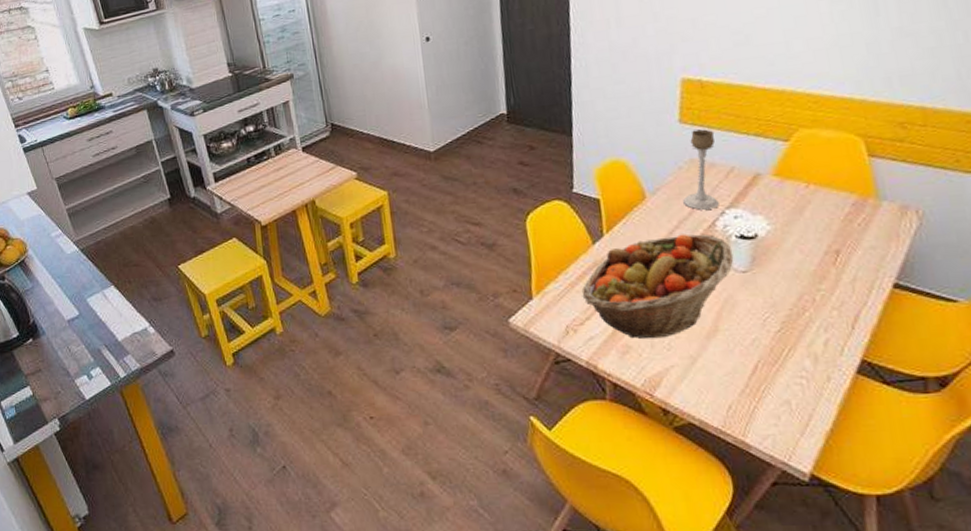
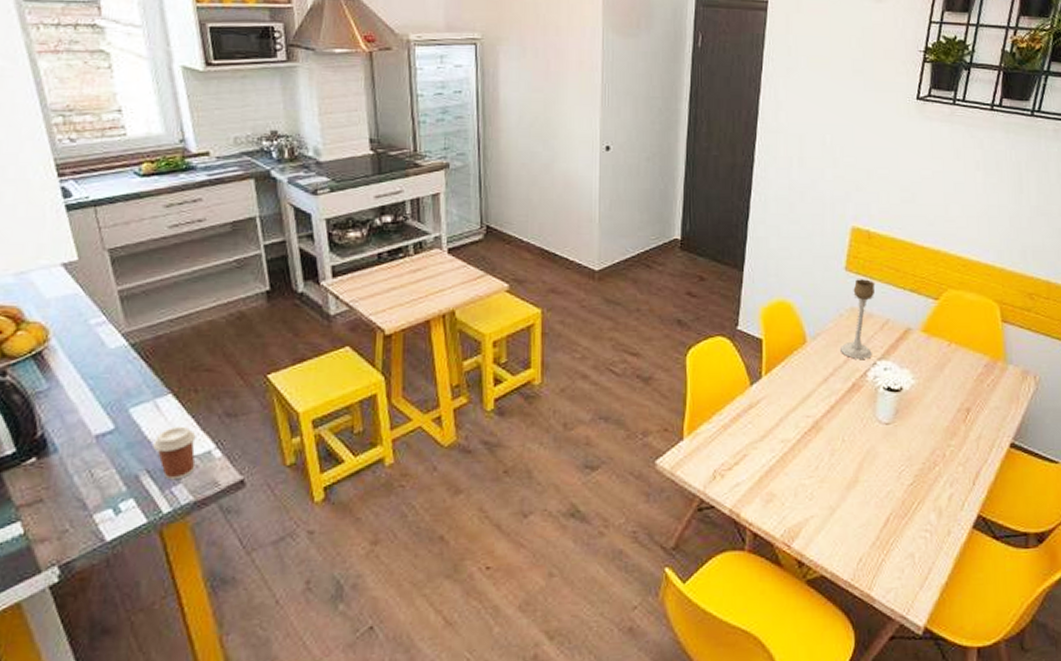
coffee cup: none [106,310,138,352] -> present [153,426,196,480]
fruit basket: present [581,234,734,339] -> none [733,382,880,488]

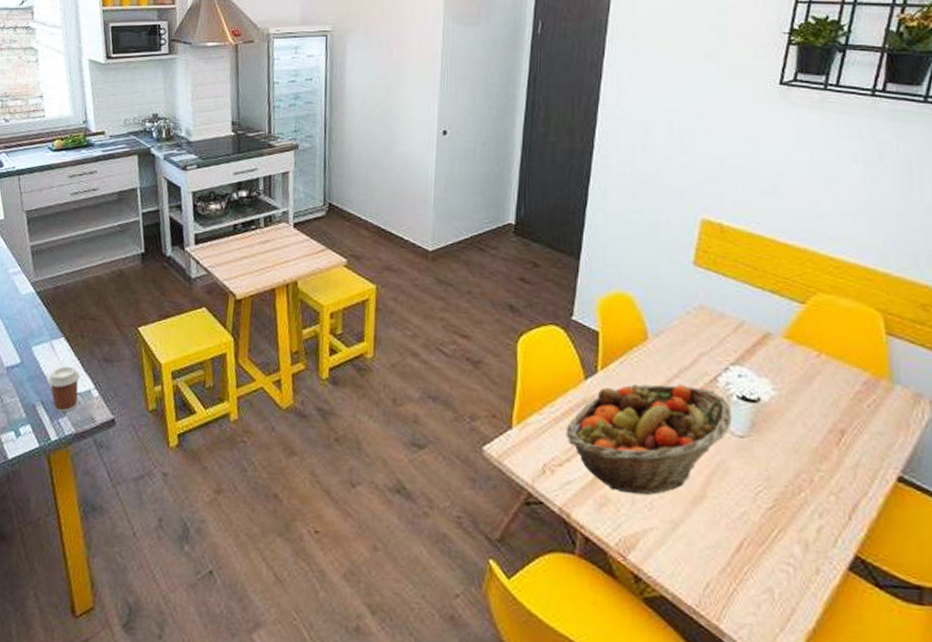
fruit basket: none [733,382,880,488] -> present [565,384,732,496]
candle holder: present [840,279,875,359] -> none [687,275,729,363]

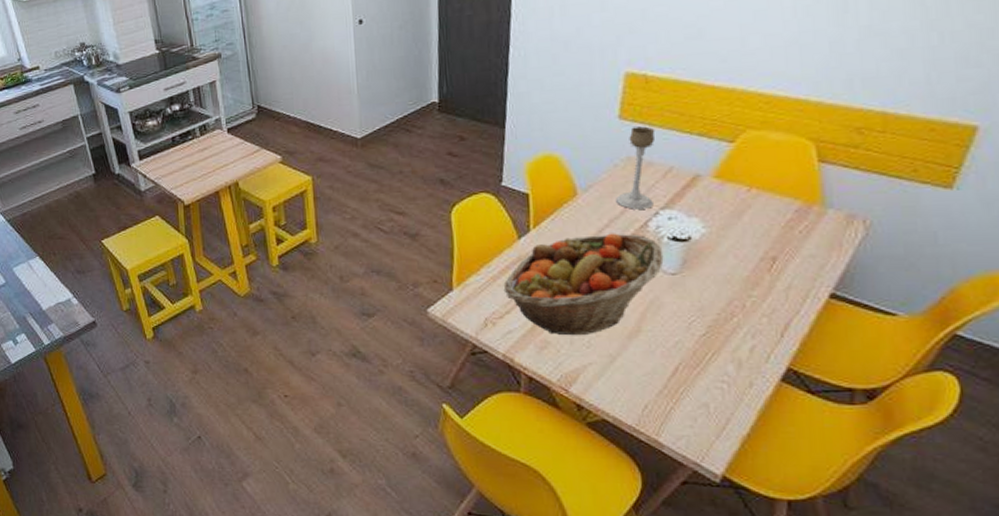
coffee cup: present [47,365,80,413] -> none [32,280,61,321]
candle holder: none [687,275,729,363] -> present [616,126,655,209]

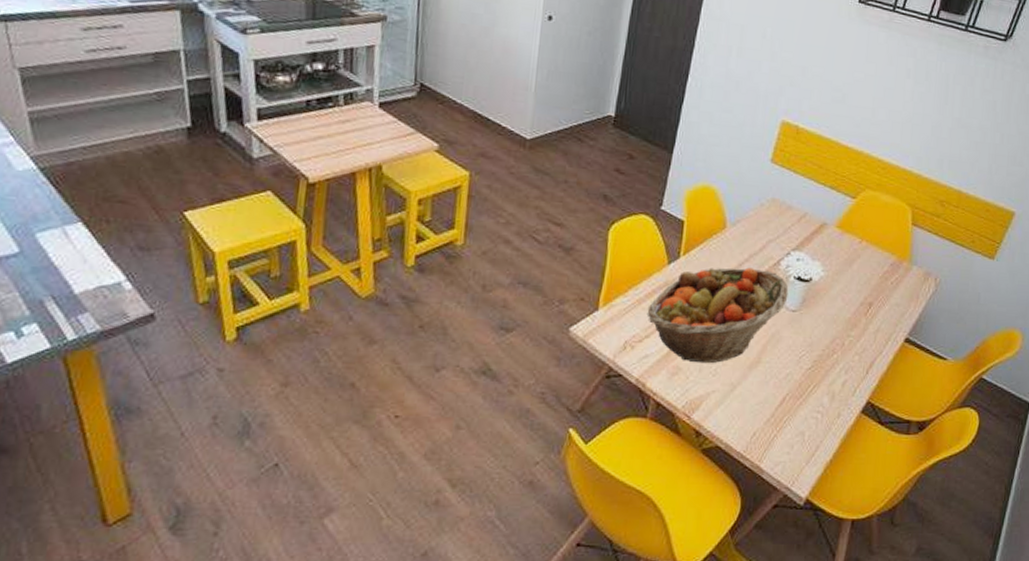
candle holder: present [616,126,655,209] -> none [757,172,798,249]

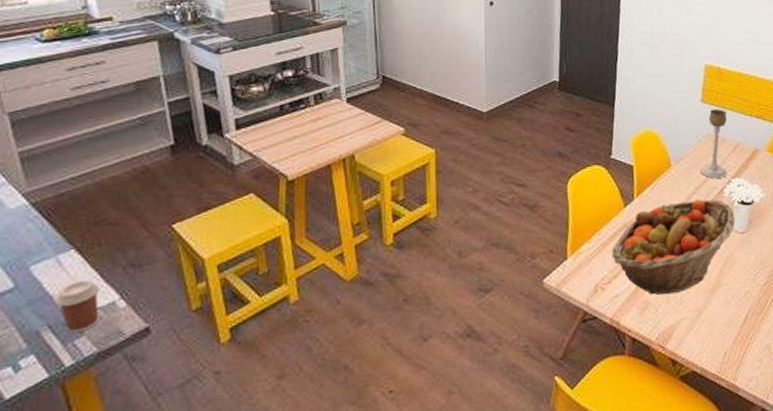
coffee cup: none [60,255,106,309] -> present [55,279,100,334]
candle holder: none [757,172,798,249] -> present [700,109,727,178]

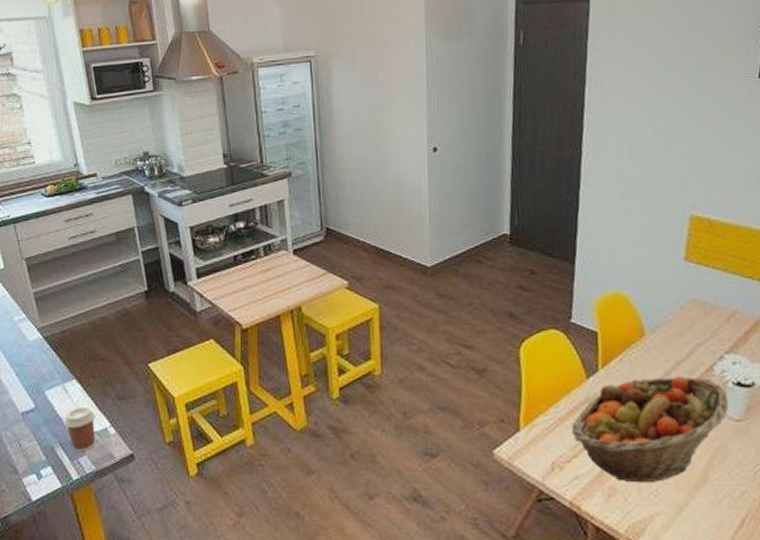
candle holder: present [700,109,727,178] -> none [682,269,719,352]

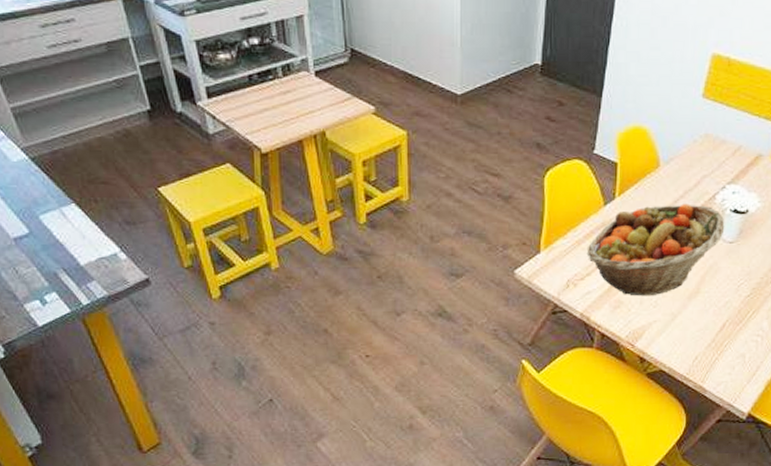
coffee cup: present [64,406,96,452] -> none [65,231,105,278]

